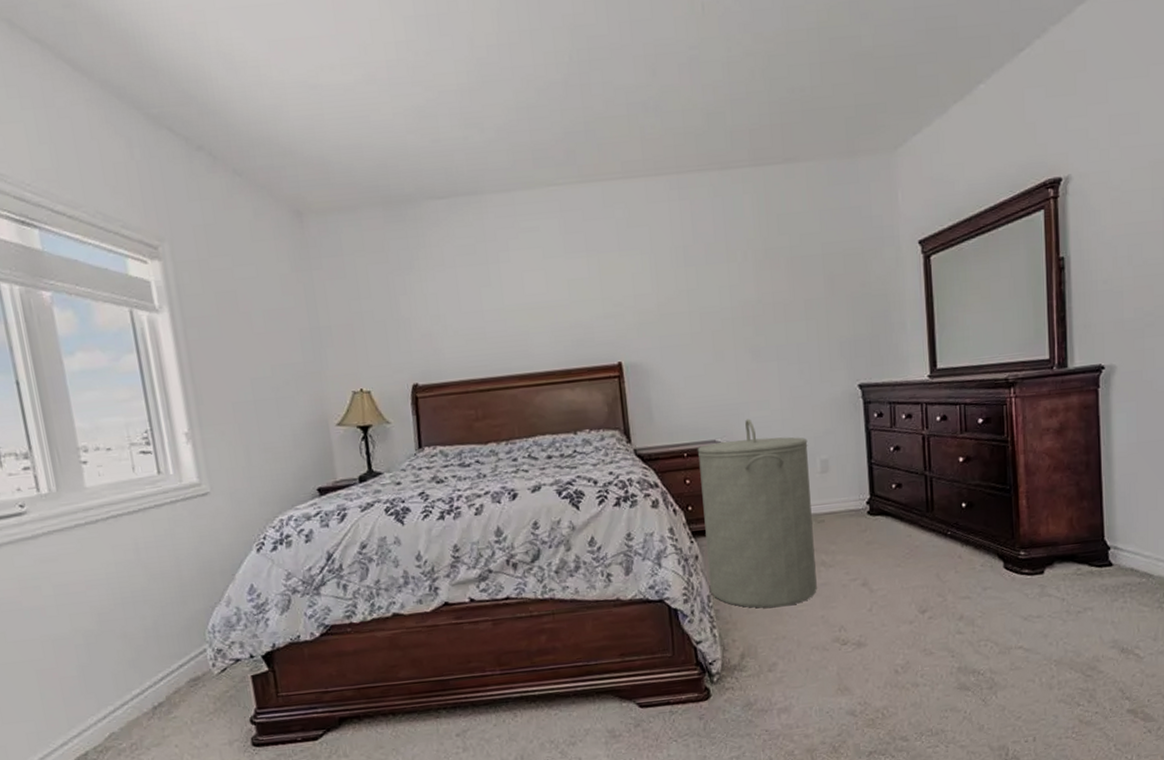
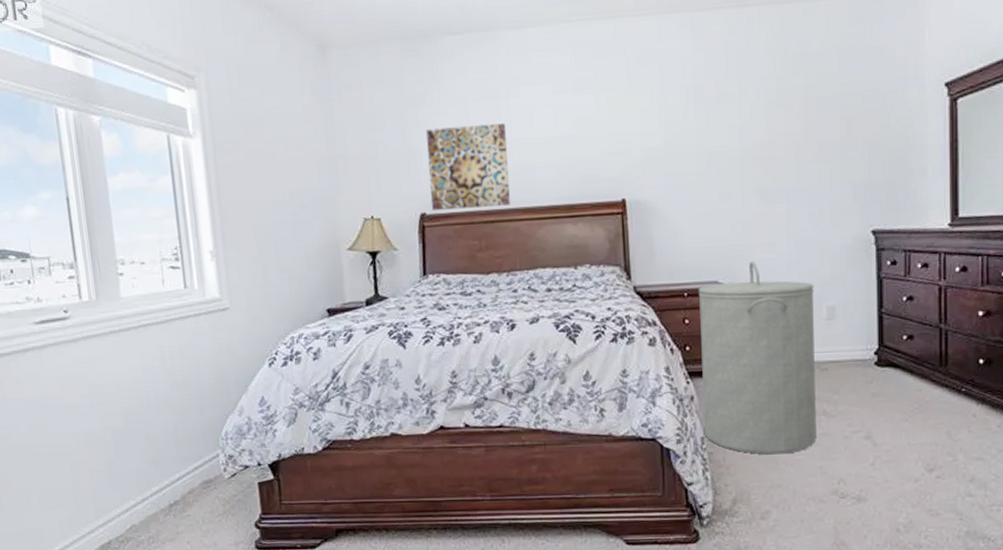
wall art: none [414,289,506,382] -> present [426,123,510,211]

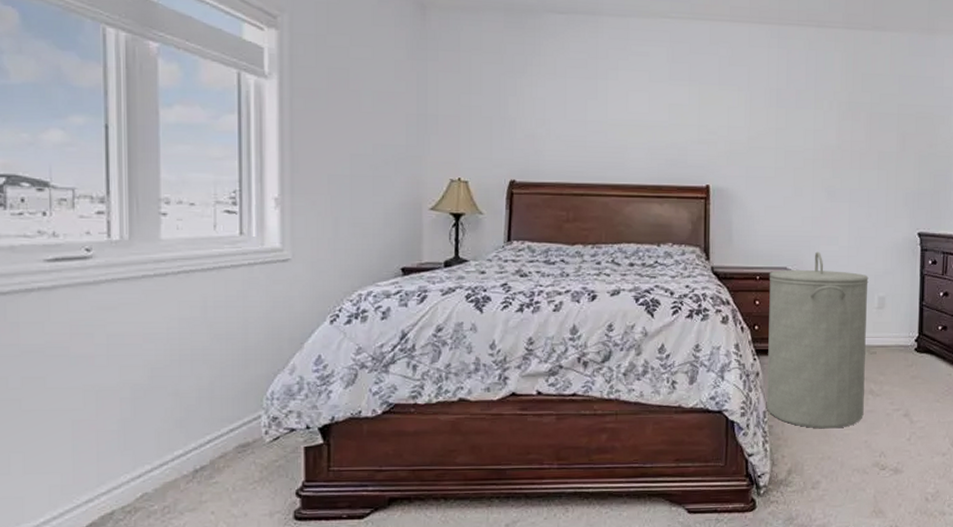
wall art: present [426,123,510,211] -> none [521,100,601,182]

